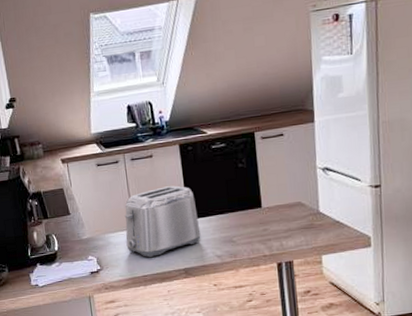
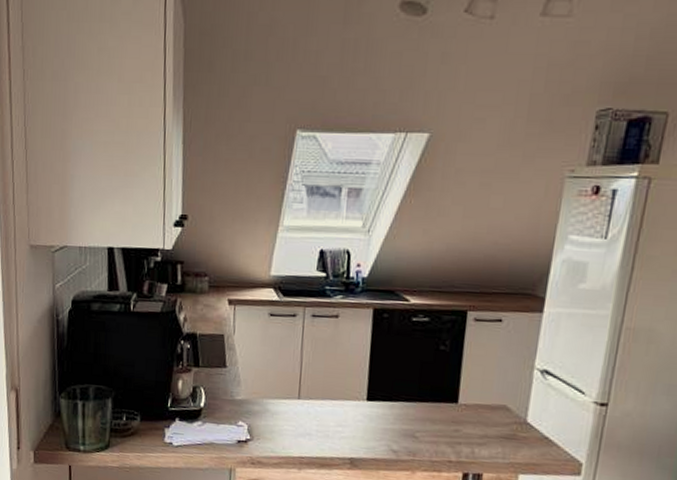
toaster: present [124,185,201,258] -> none [286,356,380,438]

